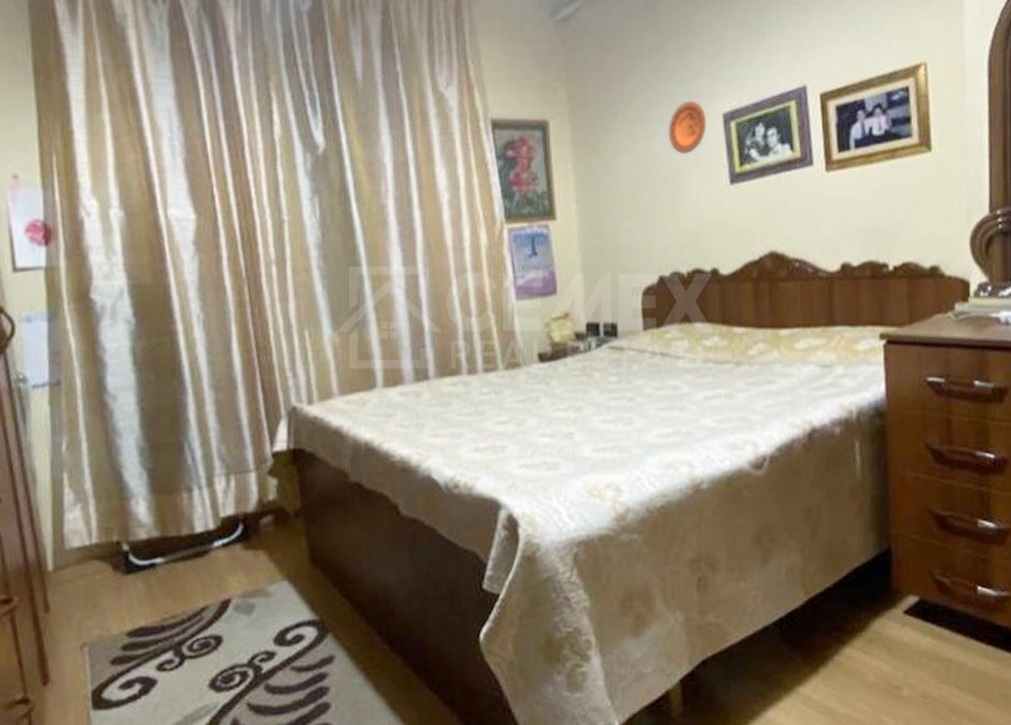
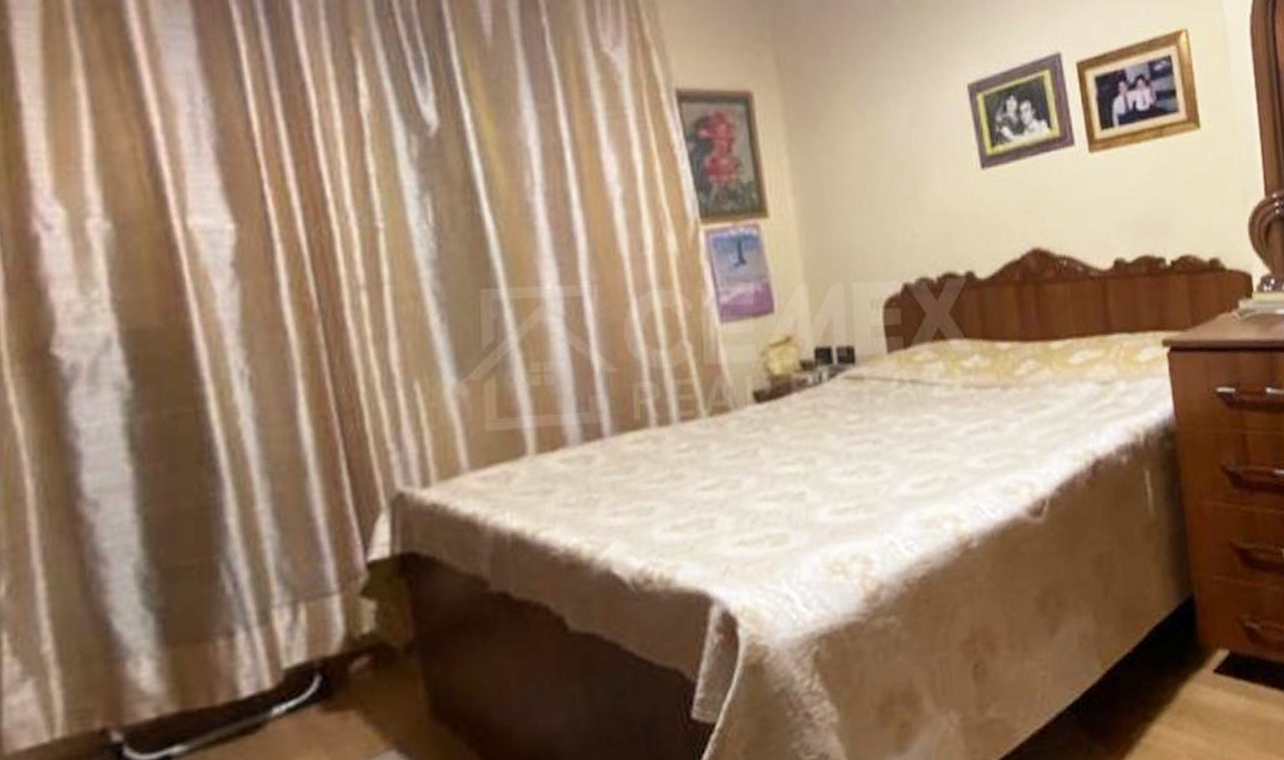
decorative plate: present [668,101,707,155] -> none [903,69,949,134]

